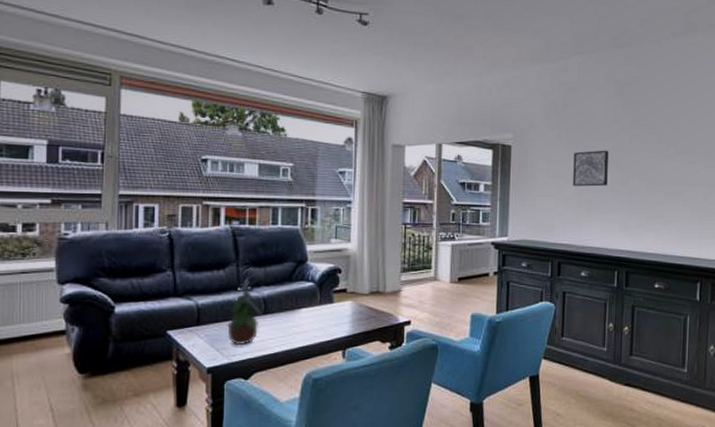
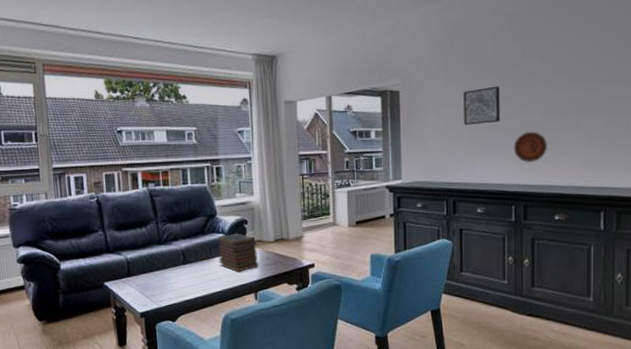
potted plant: present [227,279,262,346] -> none [153,234,182,293]
book stack: none [305,282,350,326] -> present [217,233,259,272]
decorative plate: none [619,197,651,229] -> present [513,131,548,162]

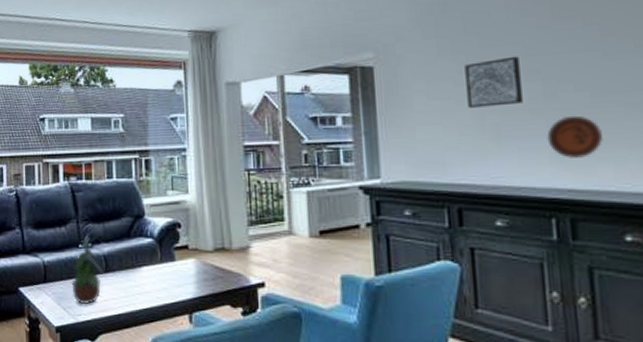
potted plant: none [153,234,182,293] -> present [71,235,104,305]
book stack: present [217,233,259,272] -> none [145,238,195,287]

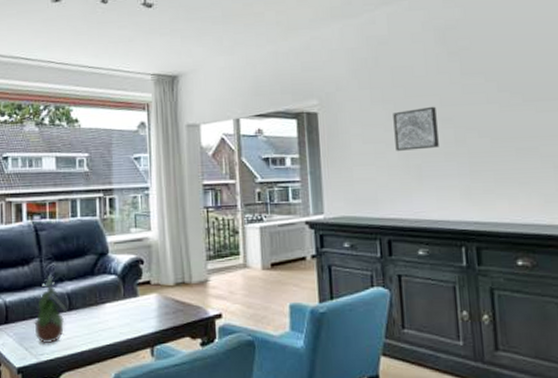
decorative plate: present [547,115,604,158] -> none [458,158,501,195]

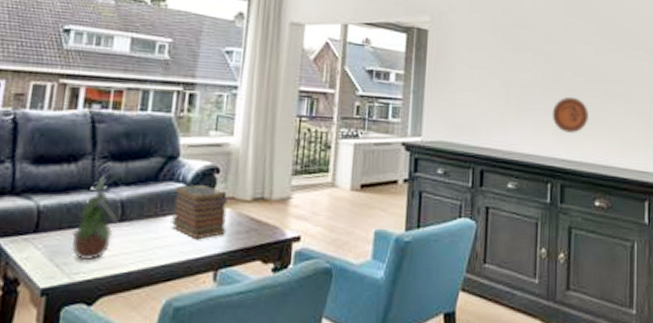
book stack: none [108,274,156,322] -> present [171,184,228,240]
wall art: present [393,106,439,151] -> none [498,39,540,82]
decorative plate: none [458,158,501,195] -> present [552,96,590,133]

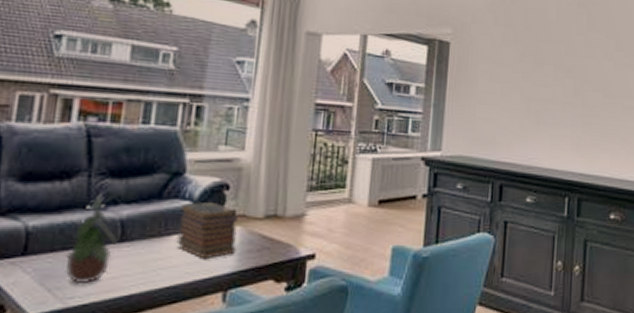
decorative plate: present [552,96,590,133] -> none [571,111,607,148]

